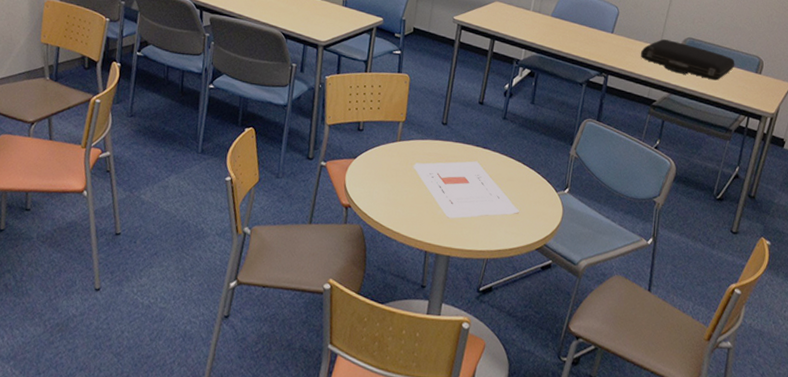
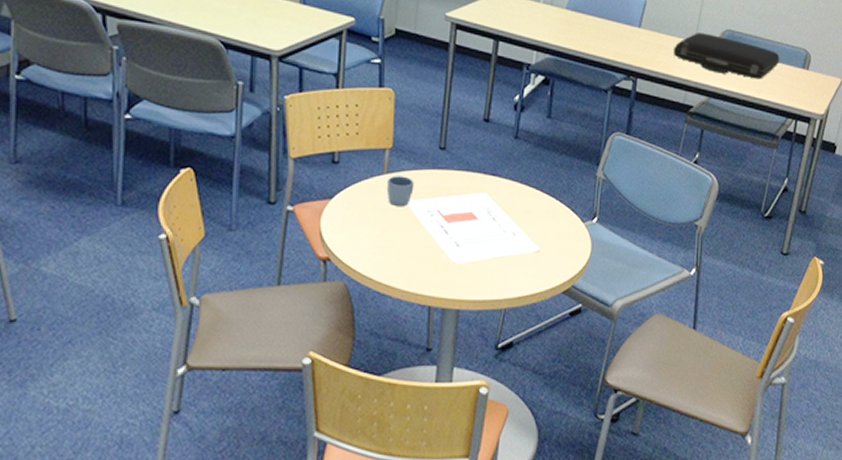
mug: none [398,143,420,168] -> present [386,176,414,206]

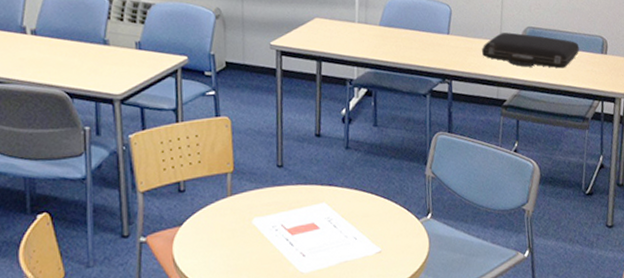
mug: present [386,176,414,206] -> none [231,196,257,225]

